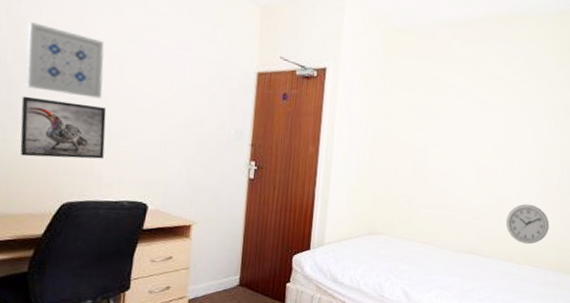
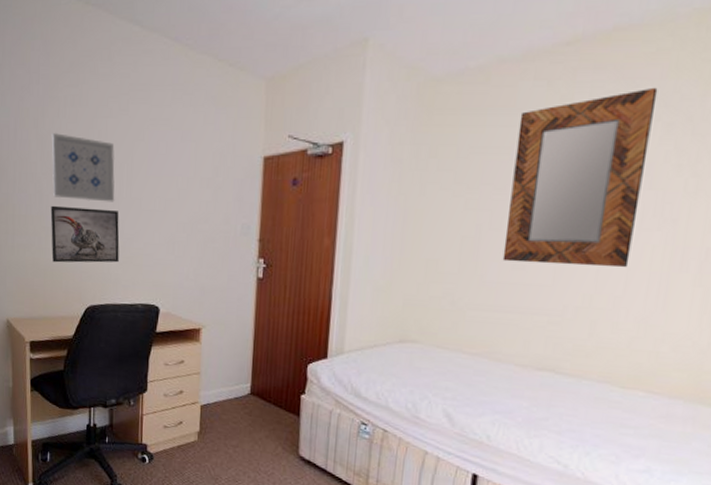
home mirror: none [443,57,534,179] -> present [502,87,658,268]
wall clock: present [505,204,550,245] -> none [601,303,680,361]

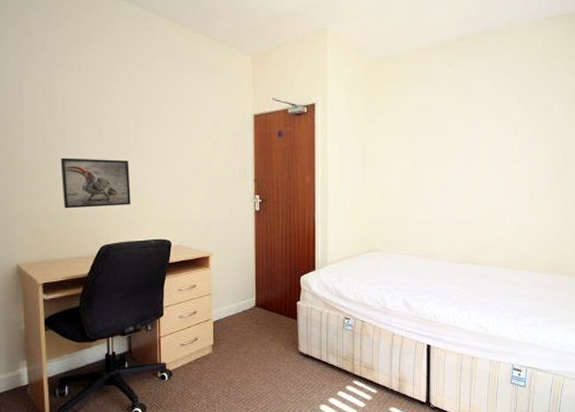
wall art: present [51,133,115,202] -> none [59,94,125,153]
home mirror: present [502,87,658,268] -> none [432,70,513,188]

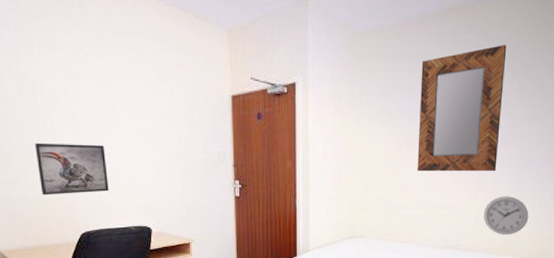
home mirror: none [432,70,513,188] -> present [417,44,507,172]
wall clock: none [497,211,542,250] -> present [483,196,529,235]

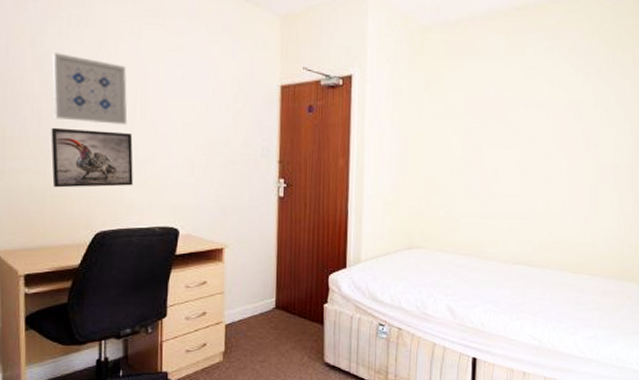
wall art: none [28,75,99,138] -> present [52,53,128,125]
home mirror: present [417,44,507,172] -> none [483,45,579,180]
wall clock: present [483,196,529,235] -> none [556,207,607,251]

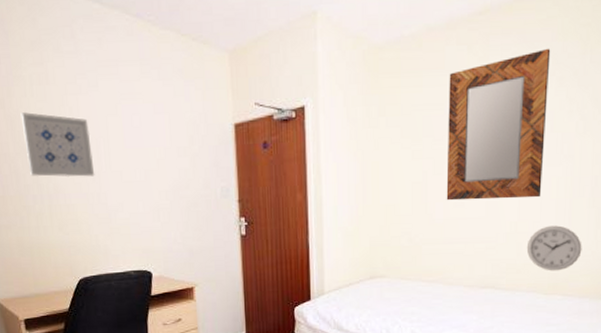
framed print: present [51,127,133,188] -> none [29,183,106,240]
home mirror: none [483,45,579,180] -> present [446,48,551,201]
wall clock: none [556,207,607,251] -> present [526,225,582,271]

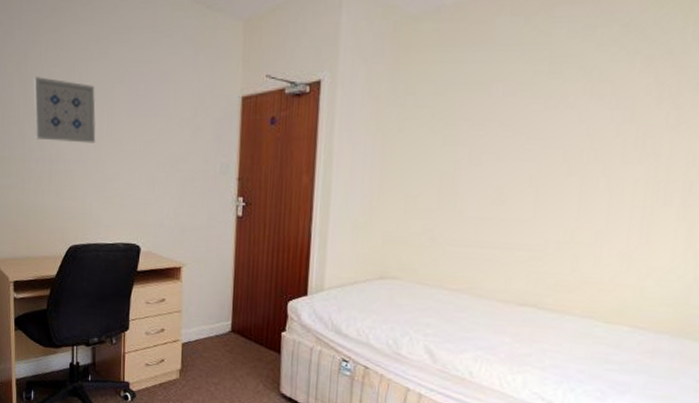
home mirror: present [446,48,551,201] -> none [482,20,637,202]
wall clock: present [526,225,582,271] -> none [584,237,665,296]

